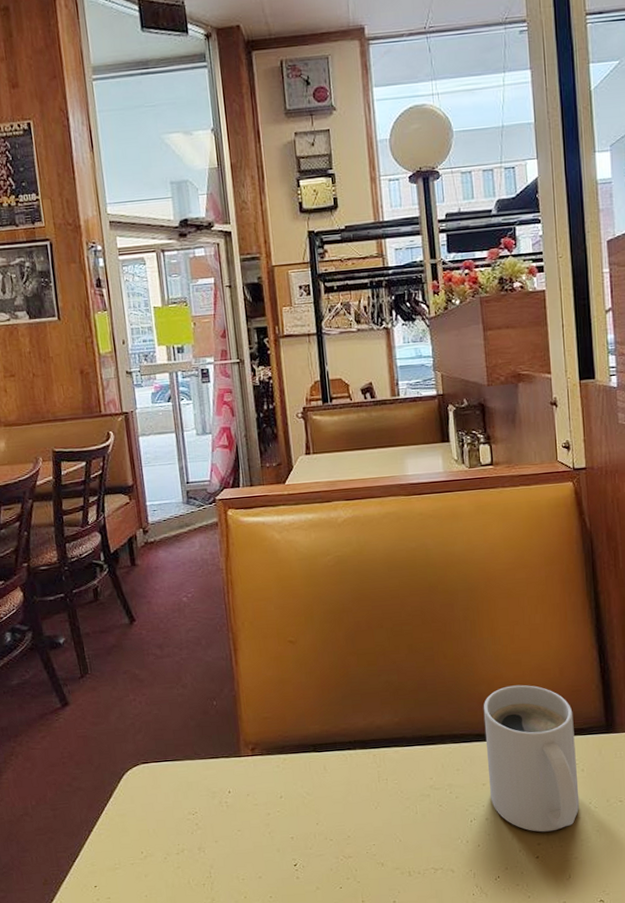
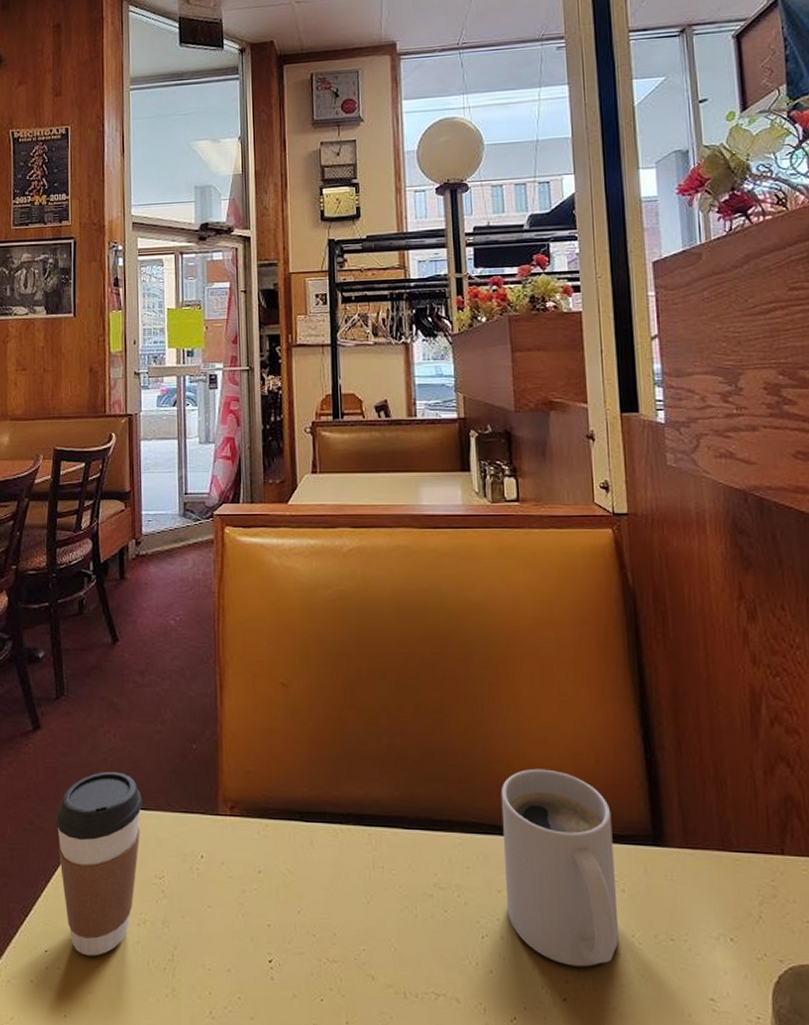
coffee cup: none [92,733,172,885] -> present [55,772,143,956]

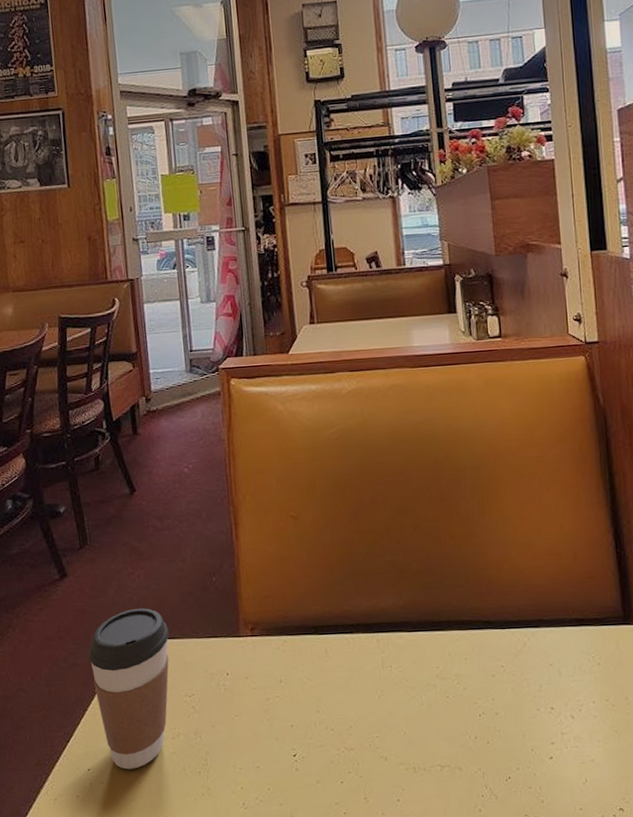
mug: present [500,768,620,967] -> none [492,569,596,731]

